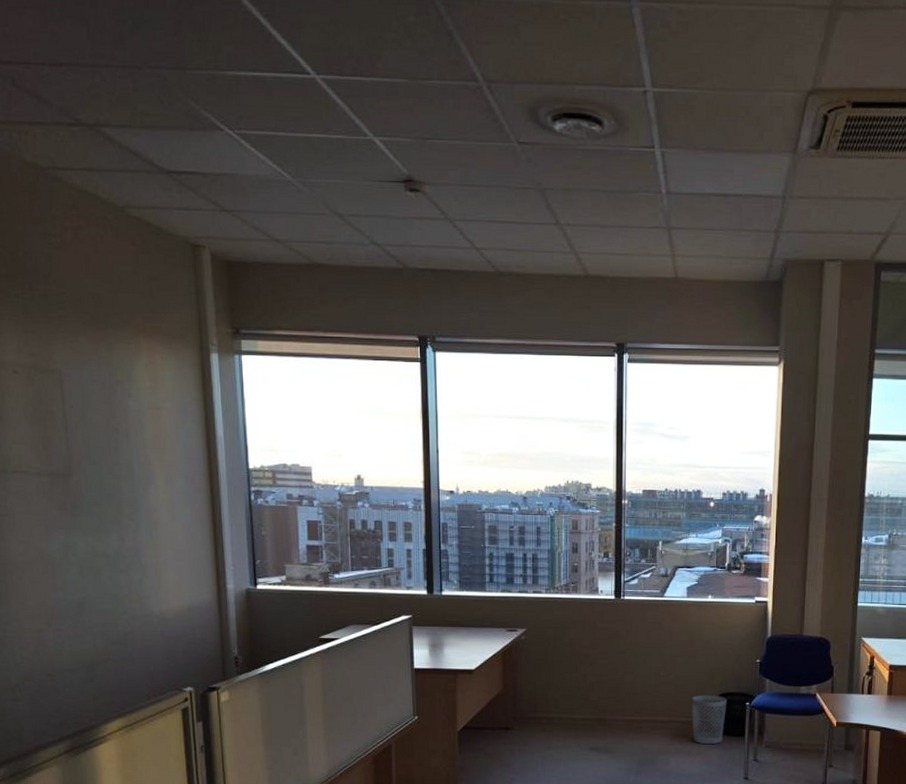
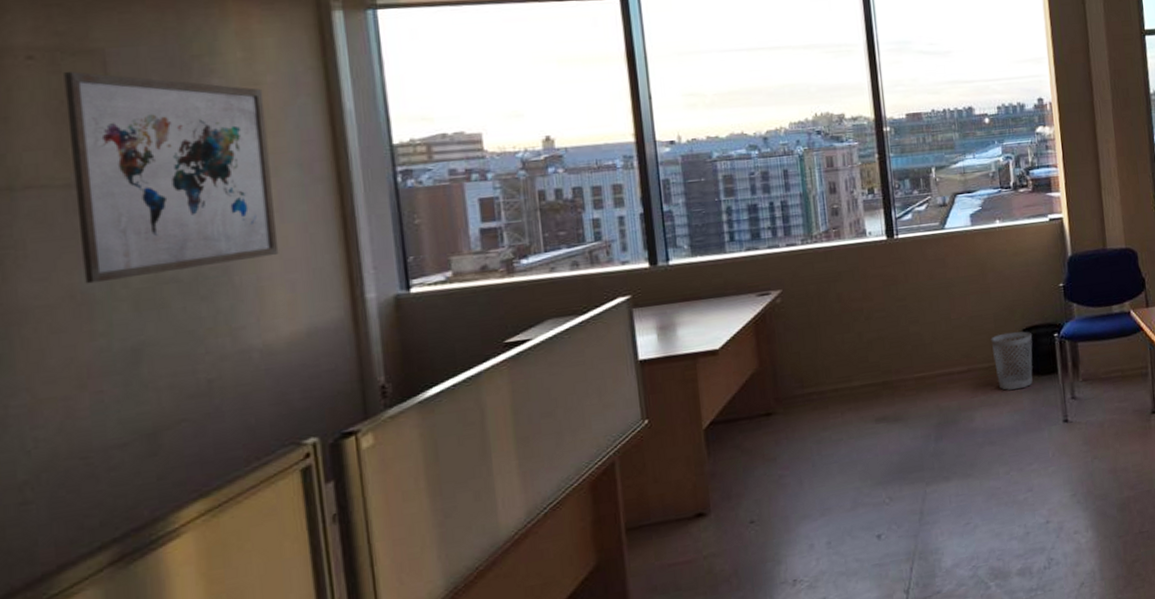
wall art: none [36,386,171,550] -> present [64,72,279,284]

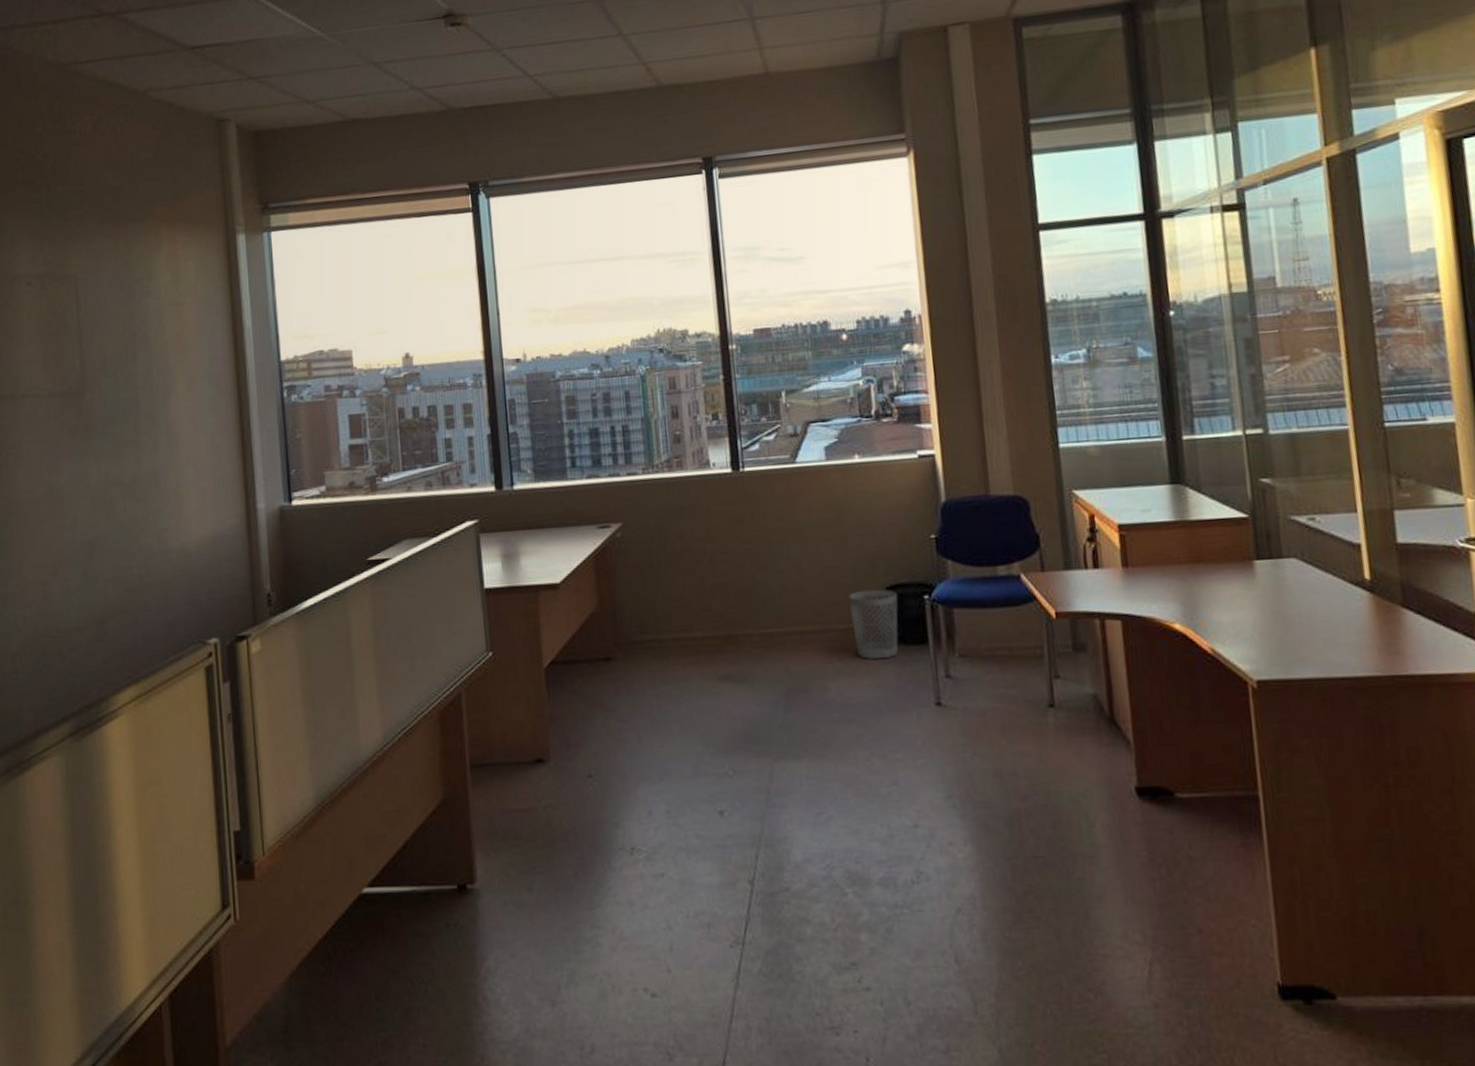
wall art: present [64,72,279,284] -> none [50,295,193,483]

